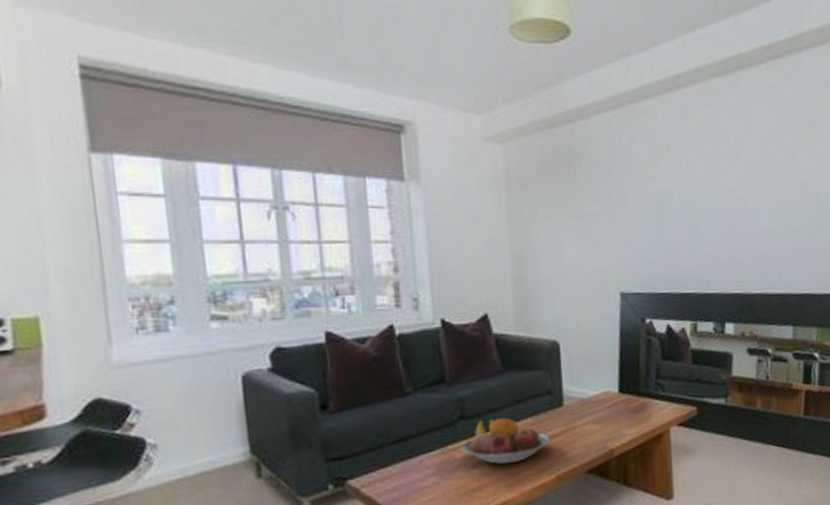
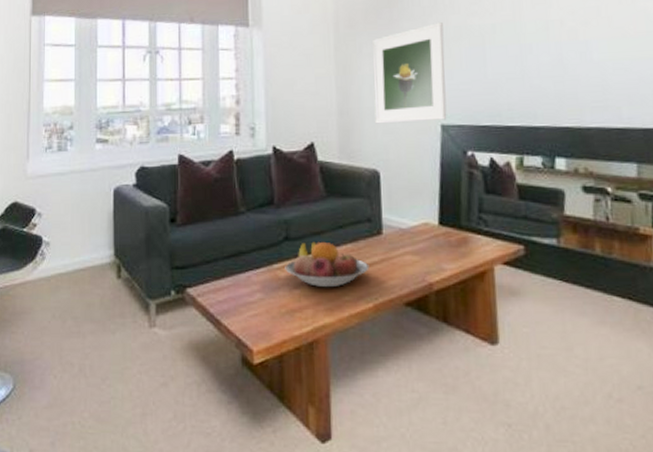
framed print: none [549,185,626,293] -> present [373,22,447,124]

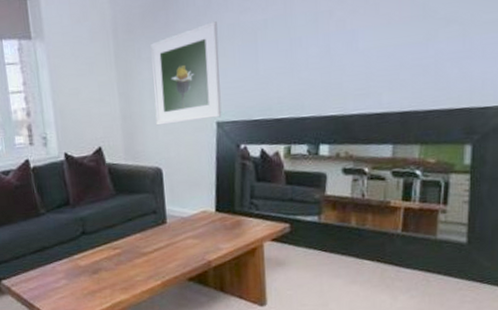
fruit bowl: present [285,241,370,288] -> none [84,233,157,272]

